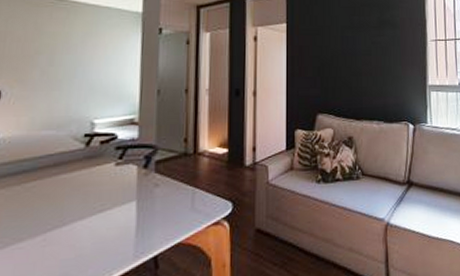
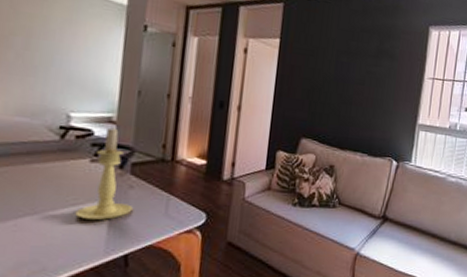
candle holder: none [103,129,159,225] -> present [75,127,133,221]

